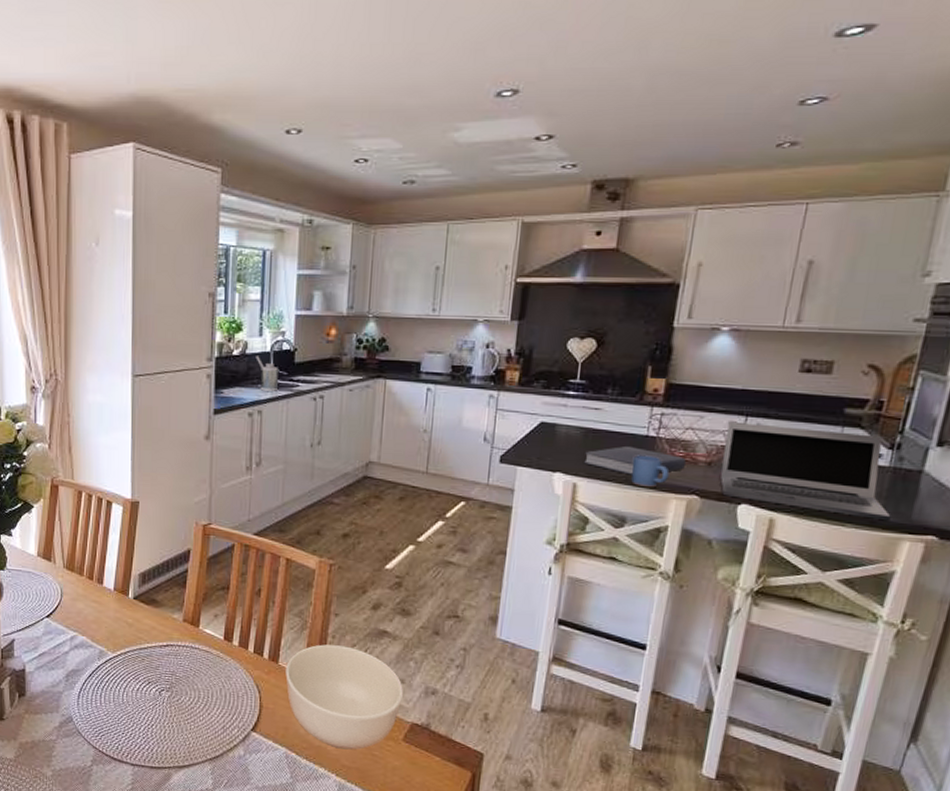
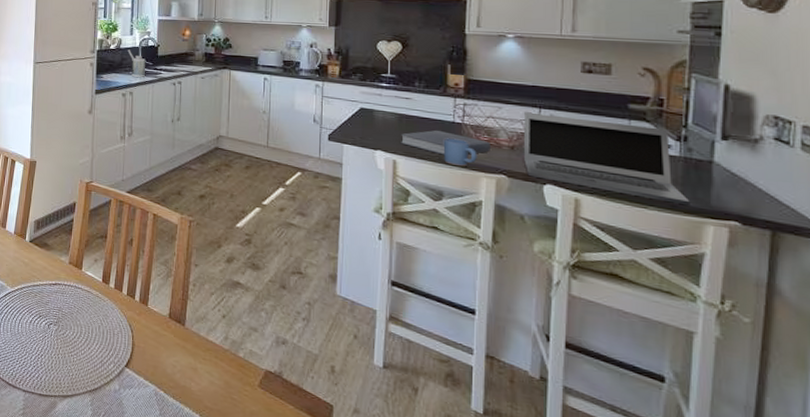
bowl: present [285,644,404,750] -> none [154,291,258,392]

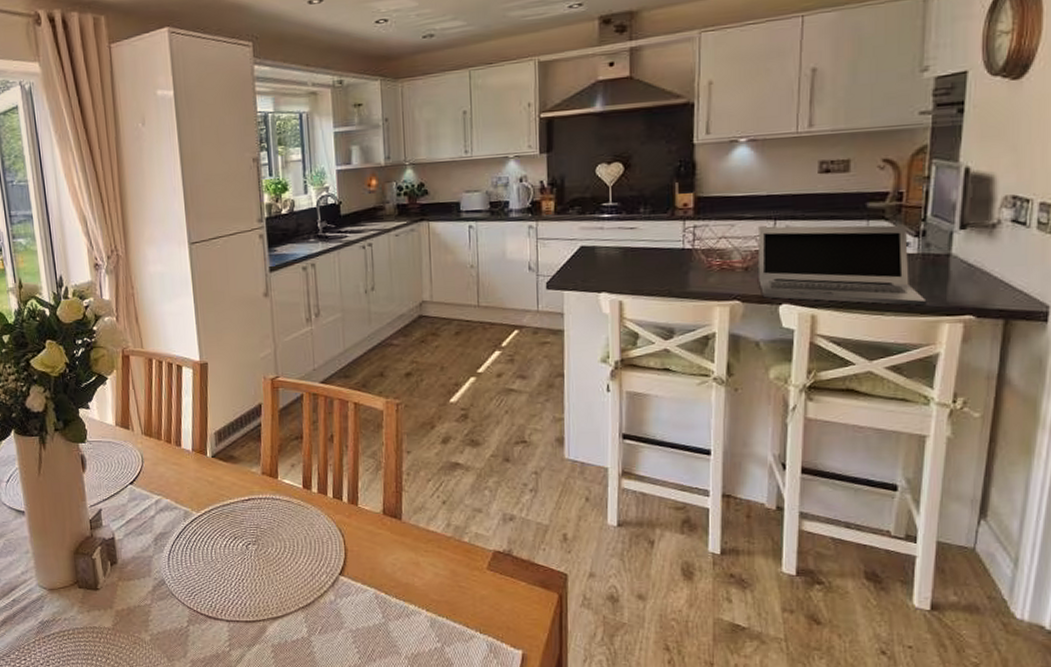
soap dispenser: present [128,50,145,78] -> none [303,212,327,246]
book: present [401,130,490,155] -> none [627,260,723,288]
mug: present [443,138,477,167] -> none [672,267,709,298]

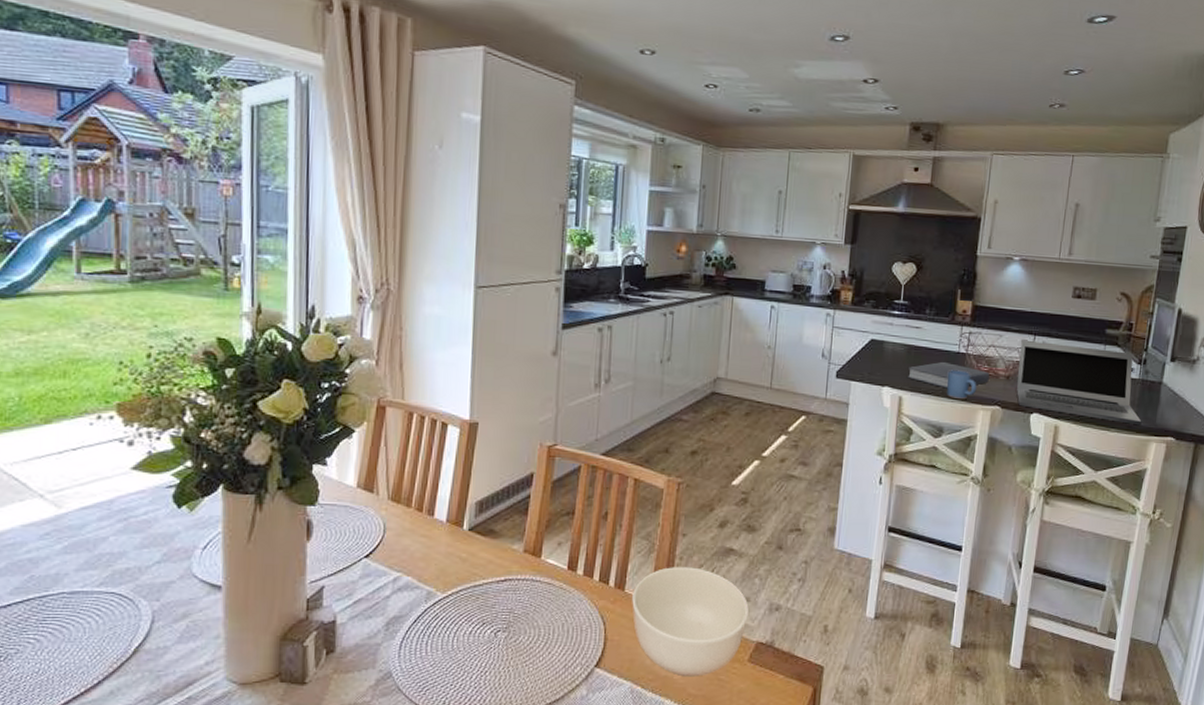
bowl: none [366,482,483,584] -> present [632,567,750,677]
book: none [627,260,723,288] -> present [908,361,990,389]
mug: none [672,267,709,298] -> present [947,370,977,400]

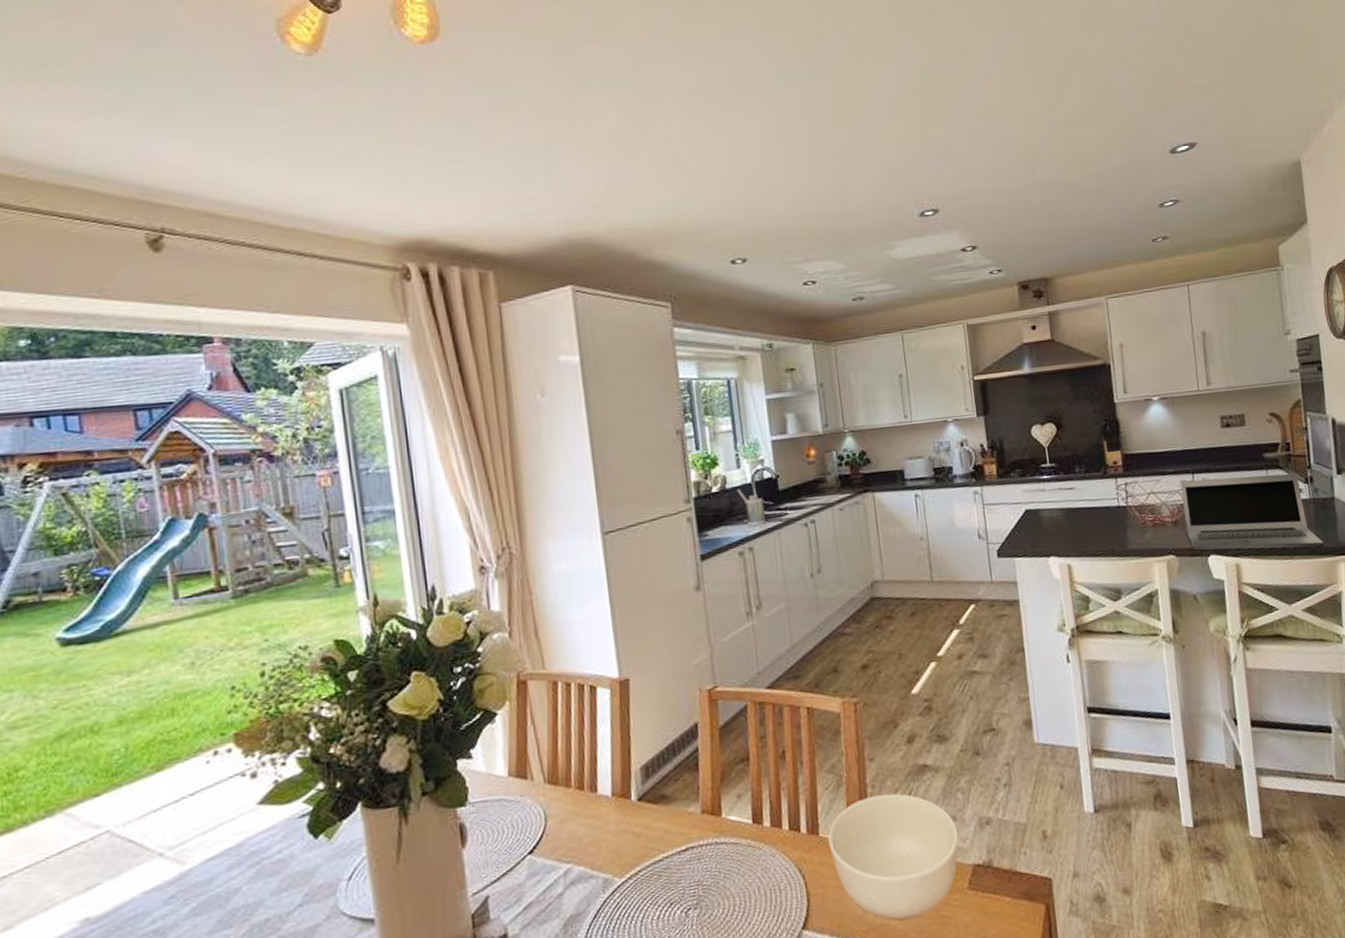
soap dispenser: none [606,270,629,308] -> present [737,489,766,527]
book: present [908,361,990,389] -> none [1071,518,1157,547]
mug: present [947,370,977,400] -> none [1112,524,1146,557]

